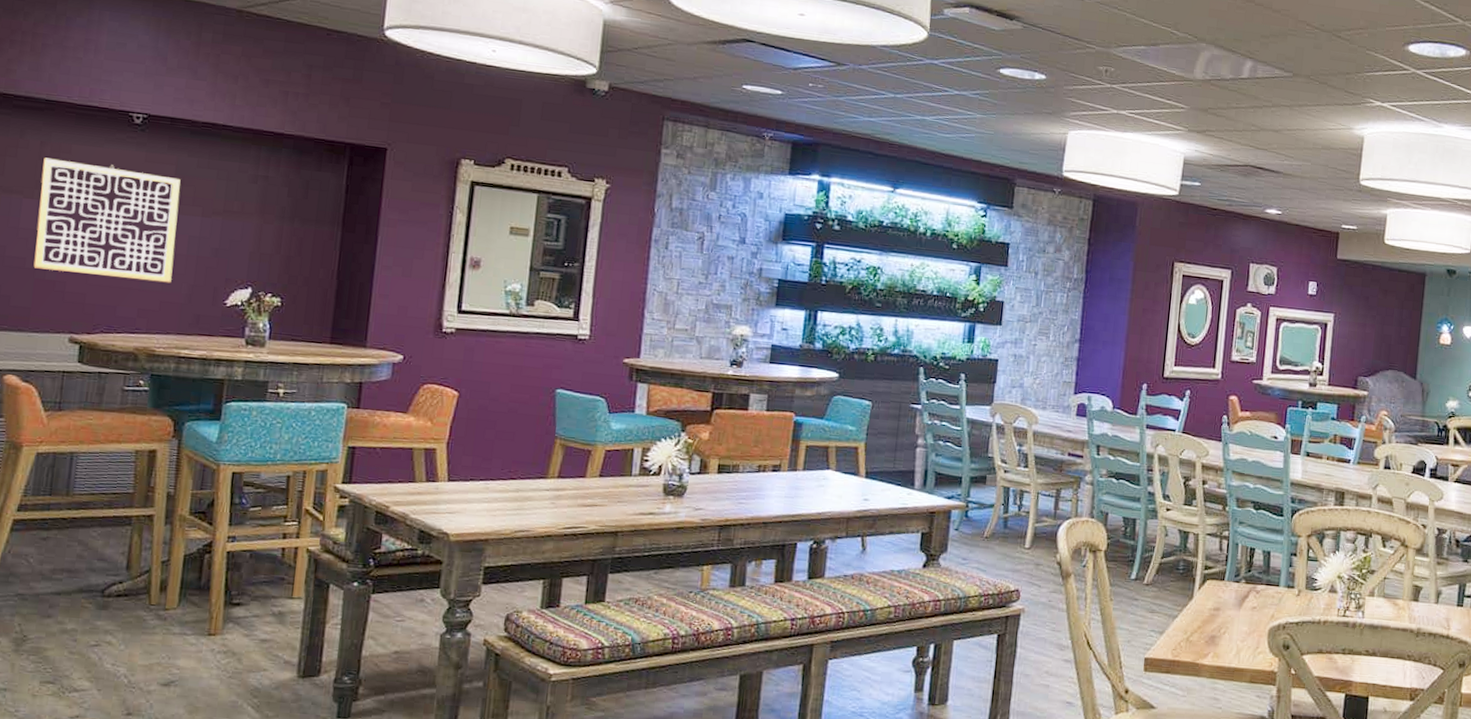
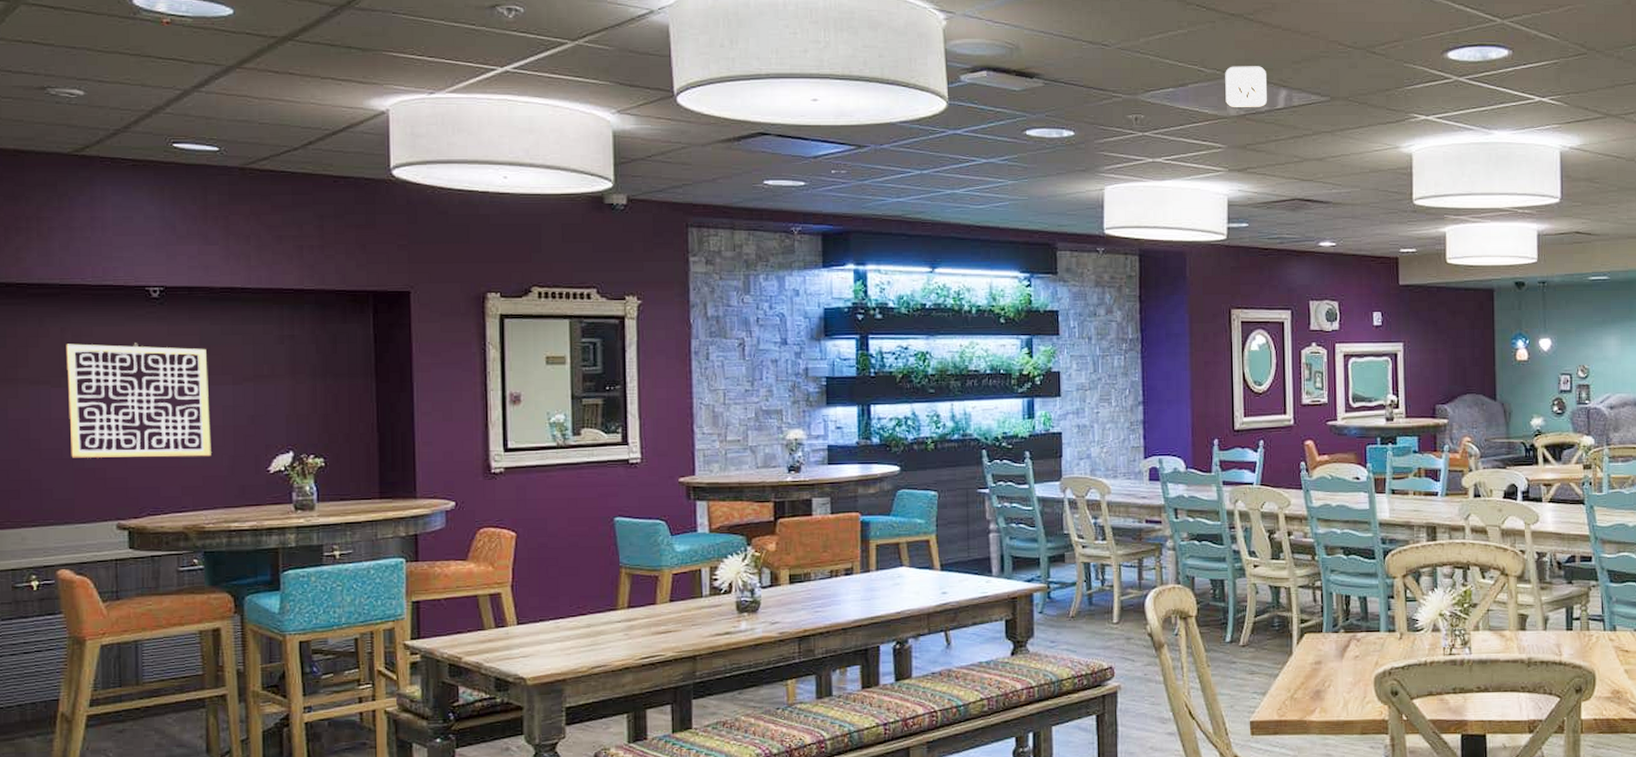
smoke detector: none [1193,32,1235,76] -> present [1225,66,1267,108]

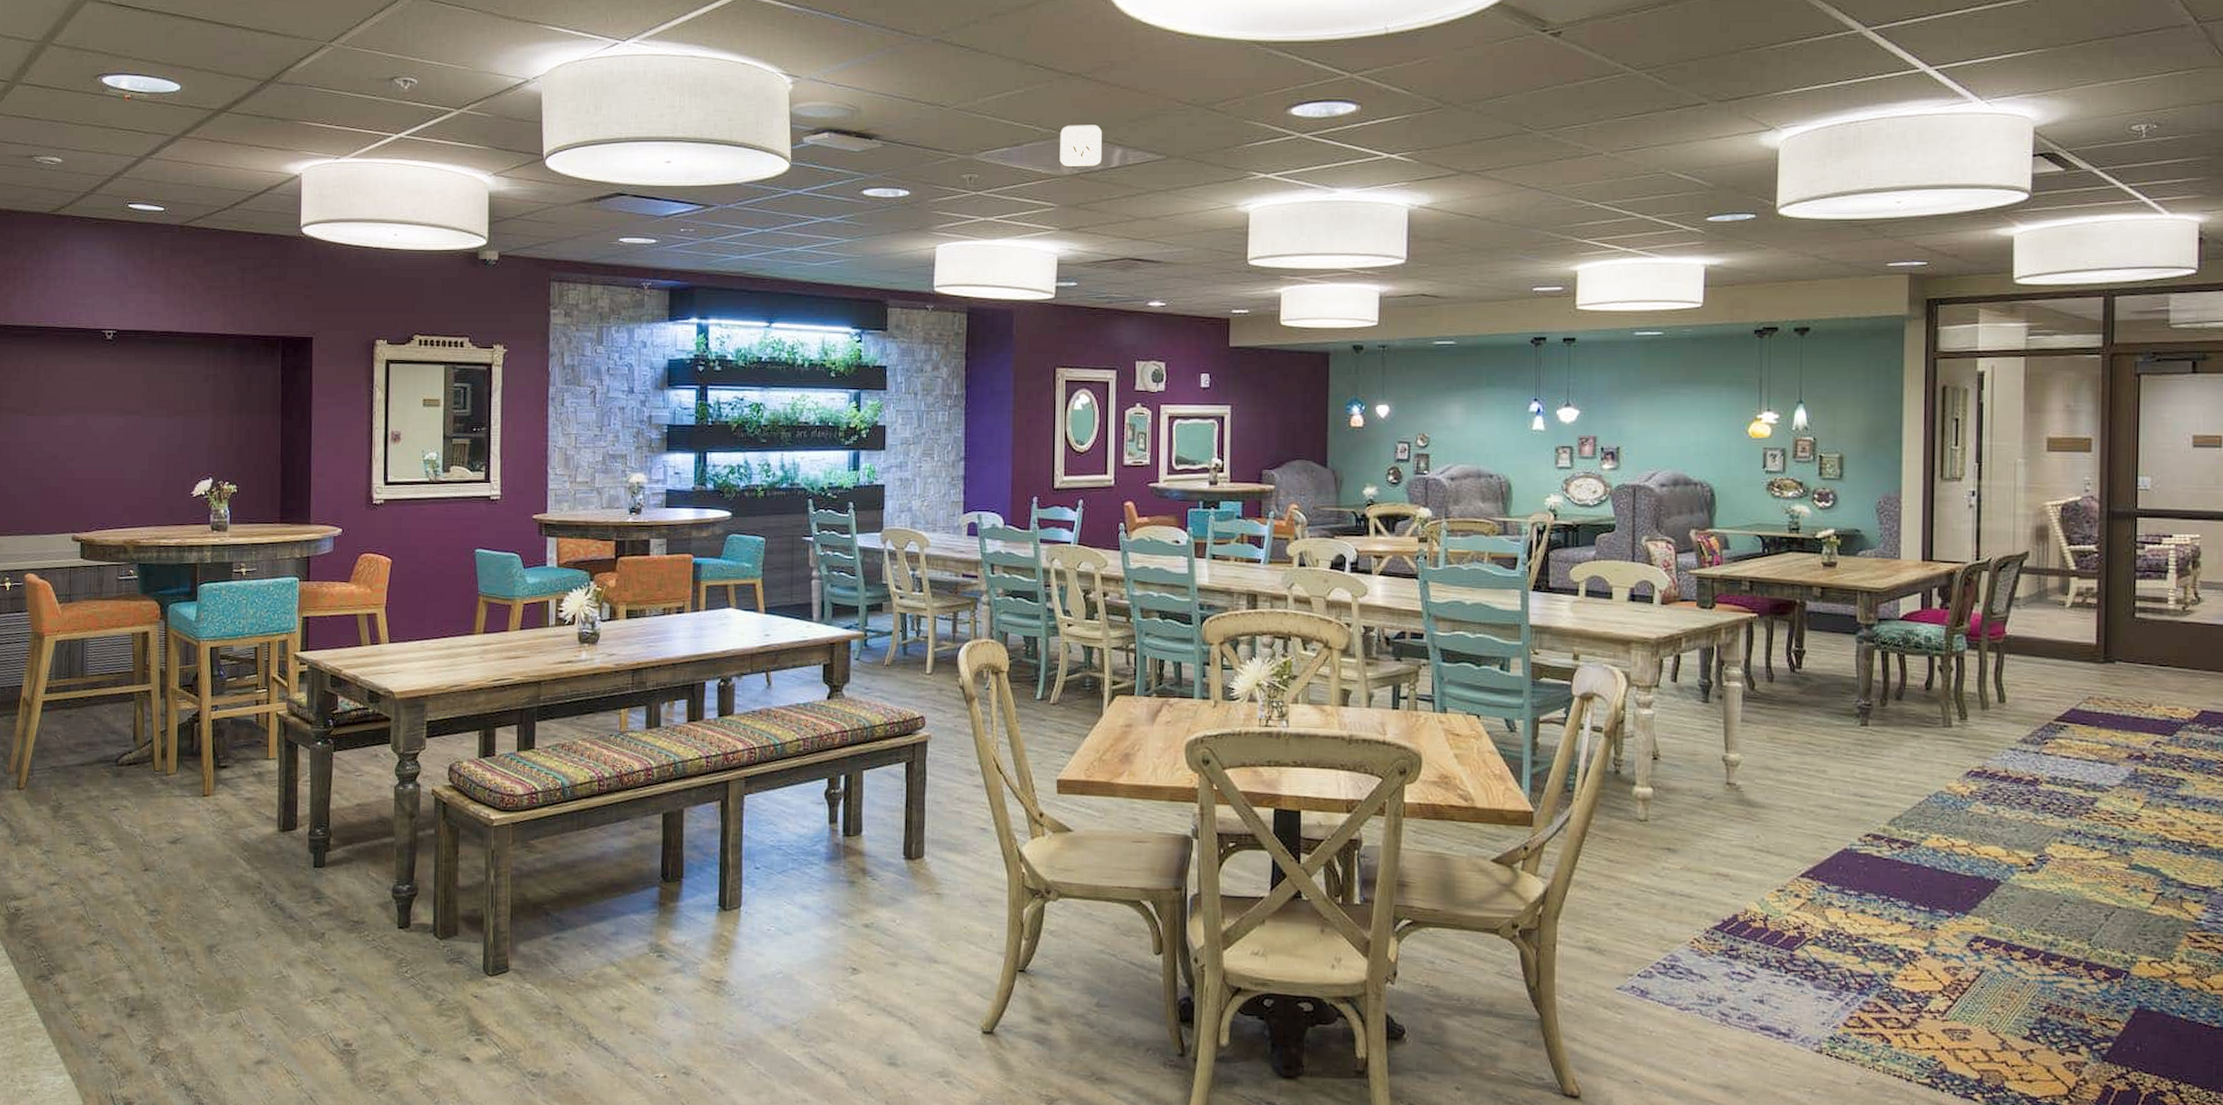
wall art: present [65,343,211,458] -> none [38,378,148,480]

